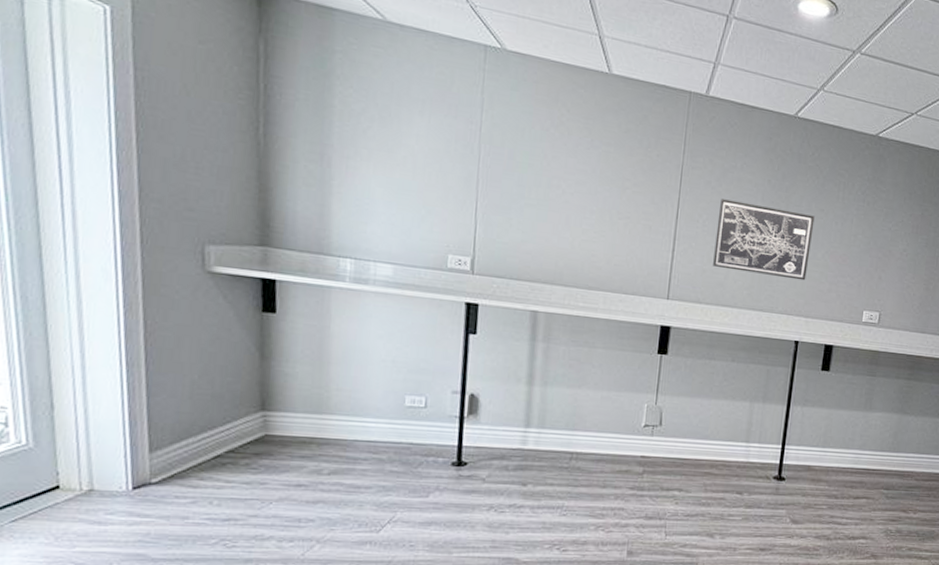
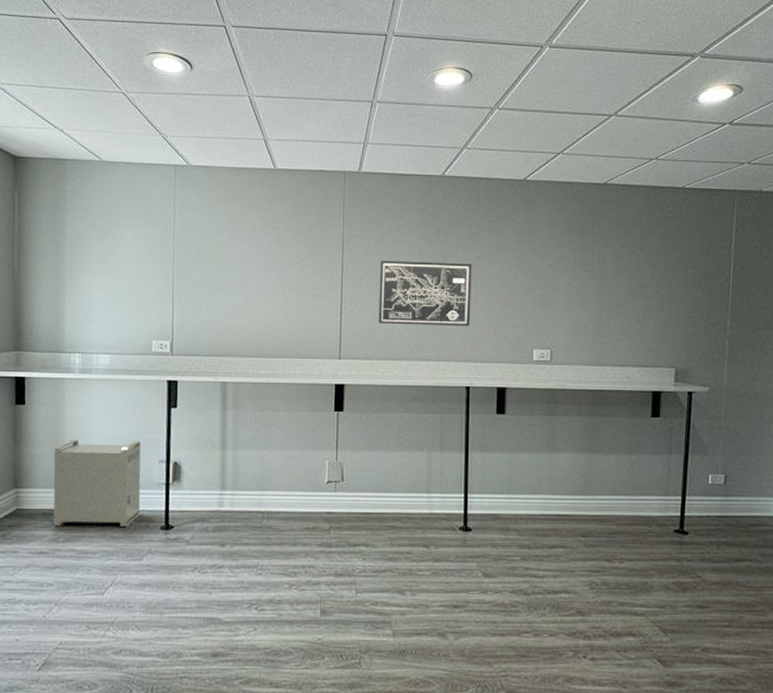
storage bin: none [314,359,431,461] -> present [53,439,141,527]

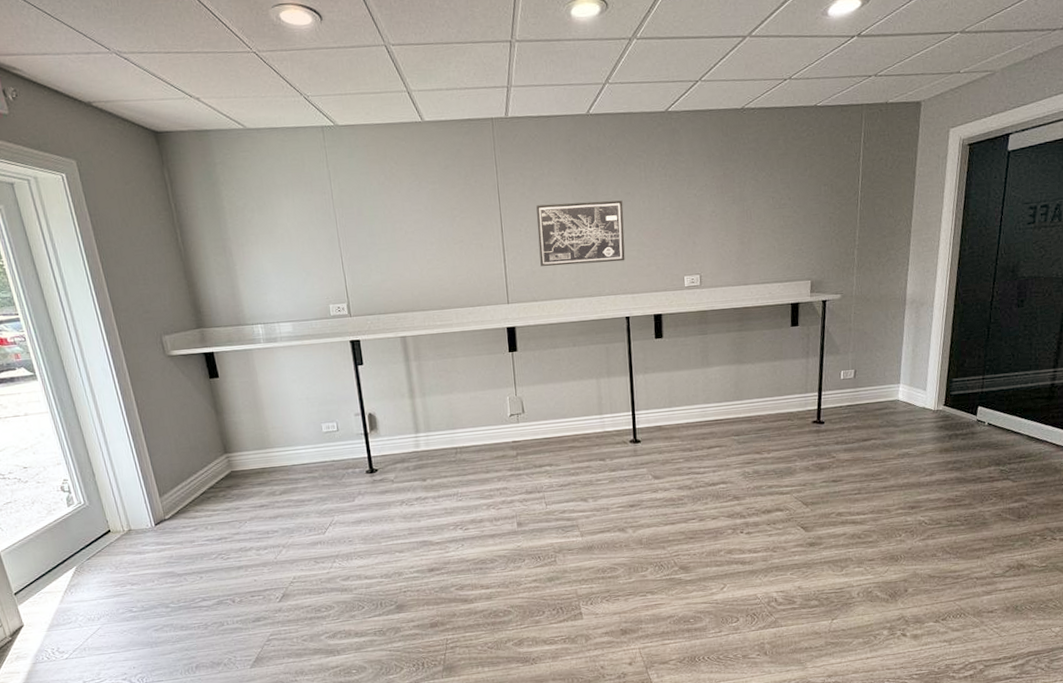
storage bin: present [53,439,141,527] -> none [255,399,346,482]

